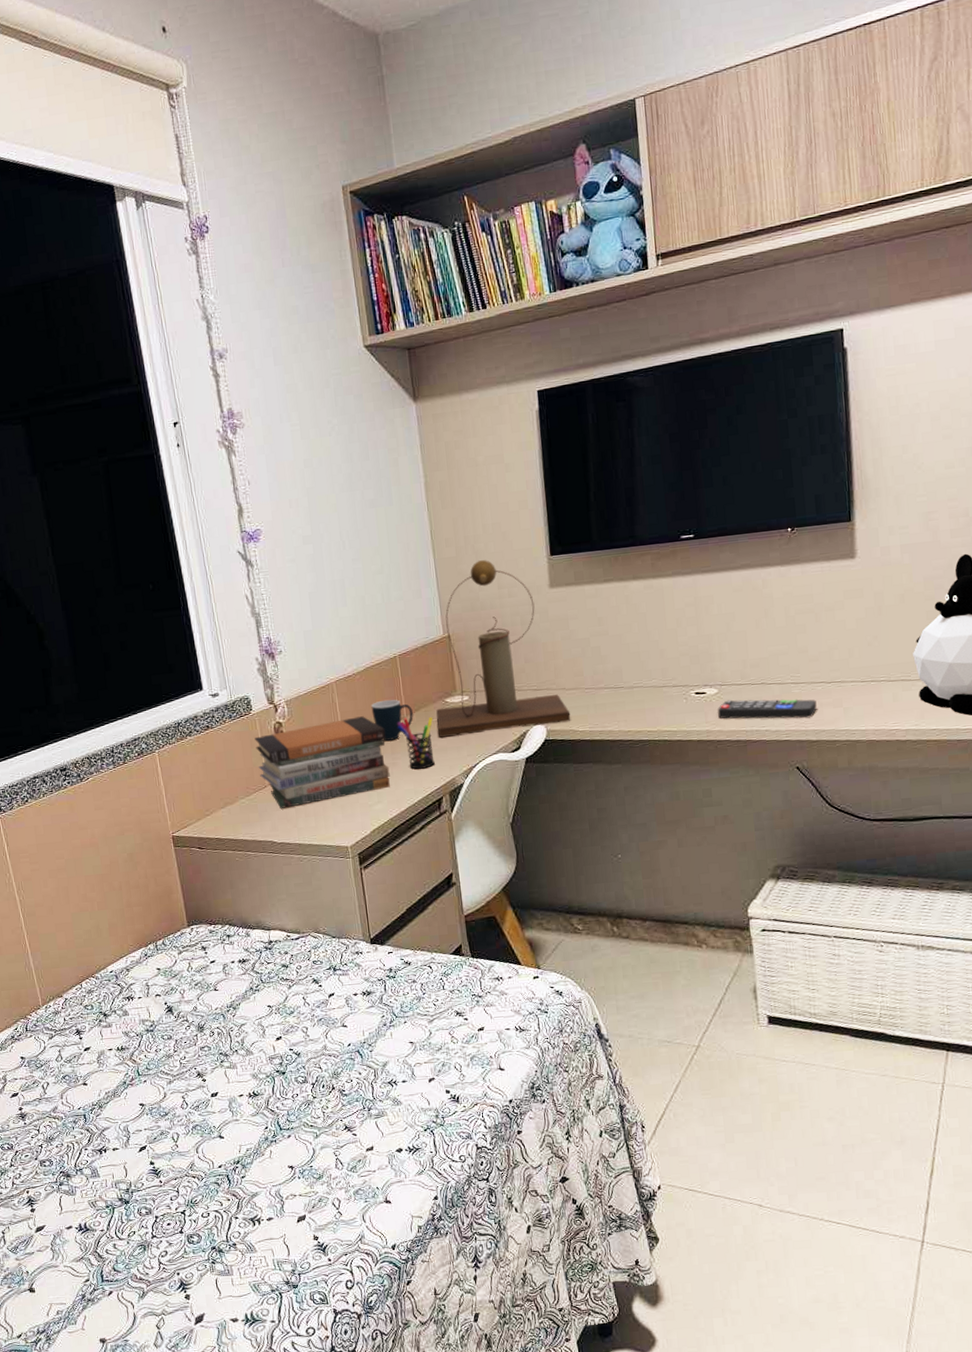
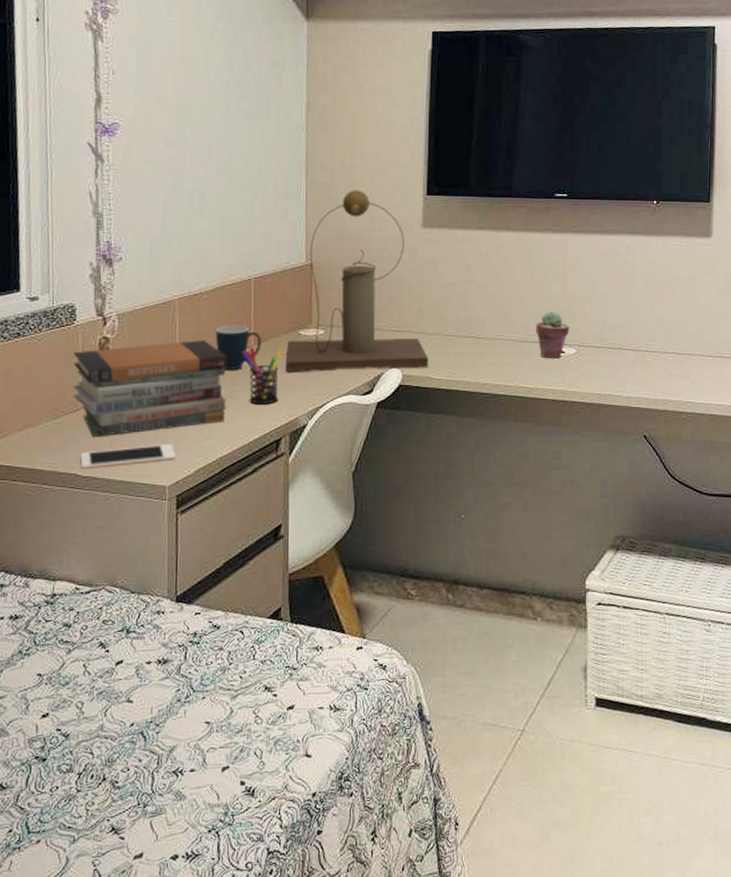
cell phone: none [273,810,353,837] -> present [80,444,176,469]
potted succulent: none [673,654,709,701] -> present [536,312,570,358]
remote control: present [718,699,817,719] -> none [575,361,667,387]

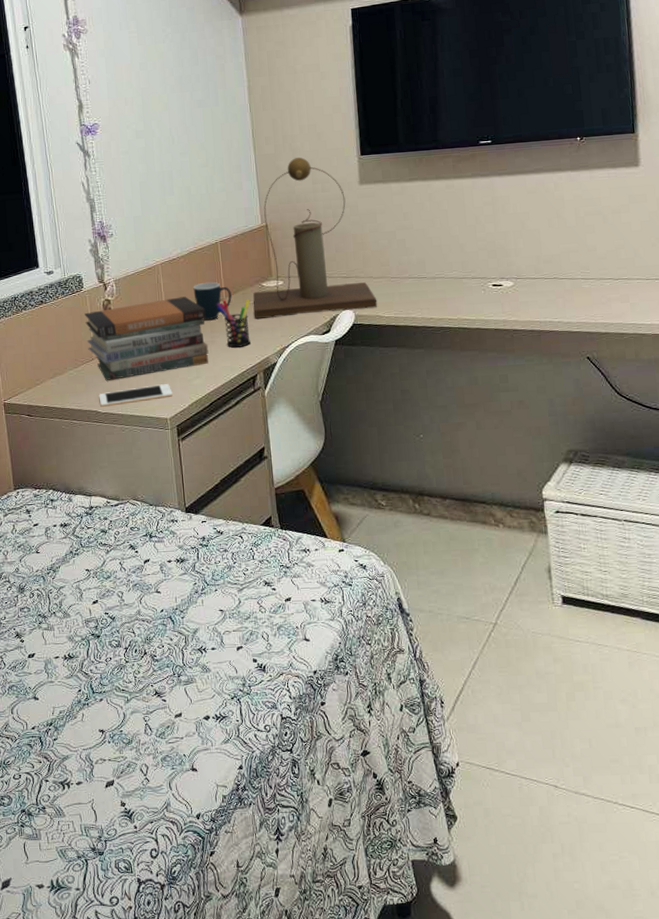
potted succulent: present [536,312,570,358] -> none [472,249,506,292]

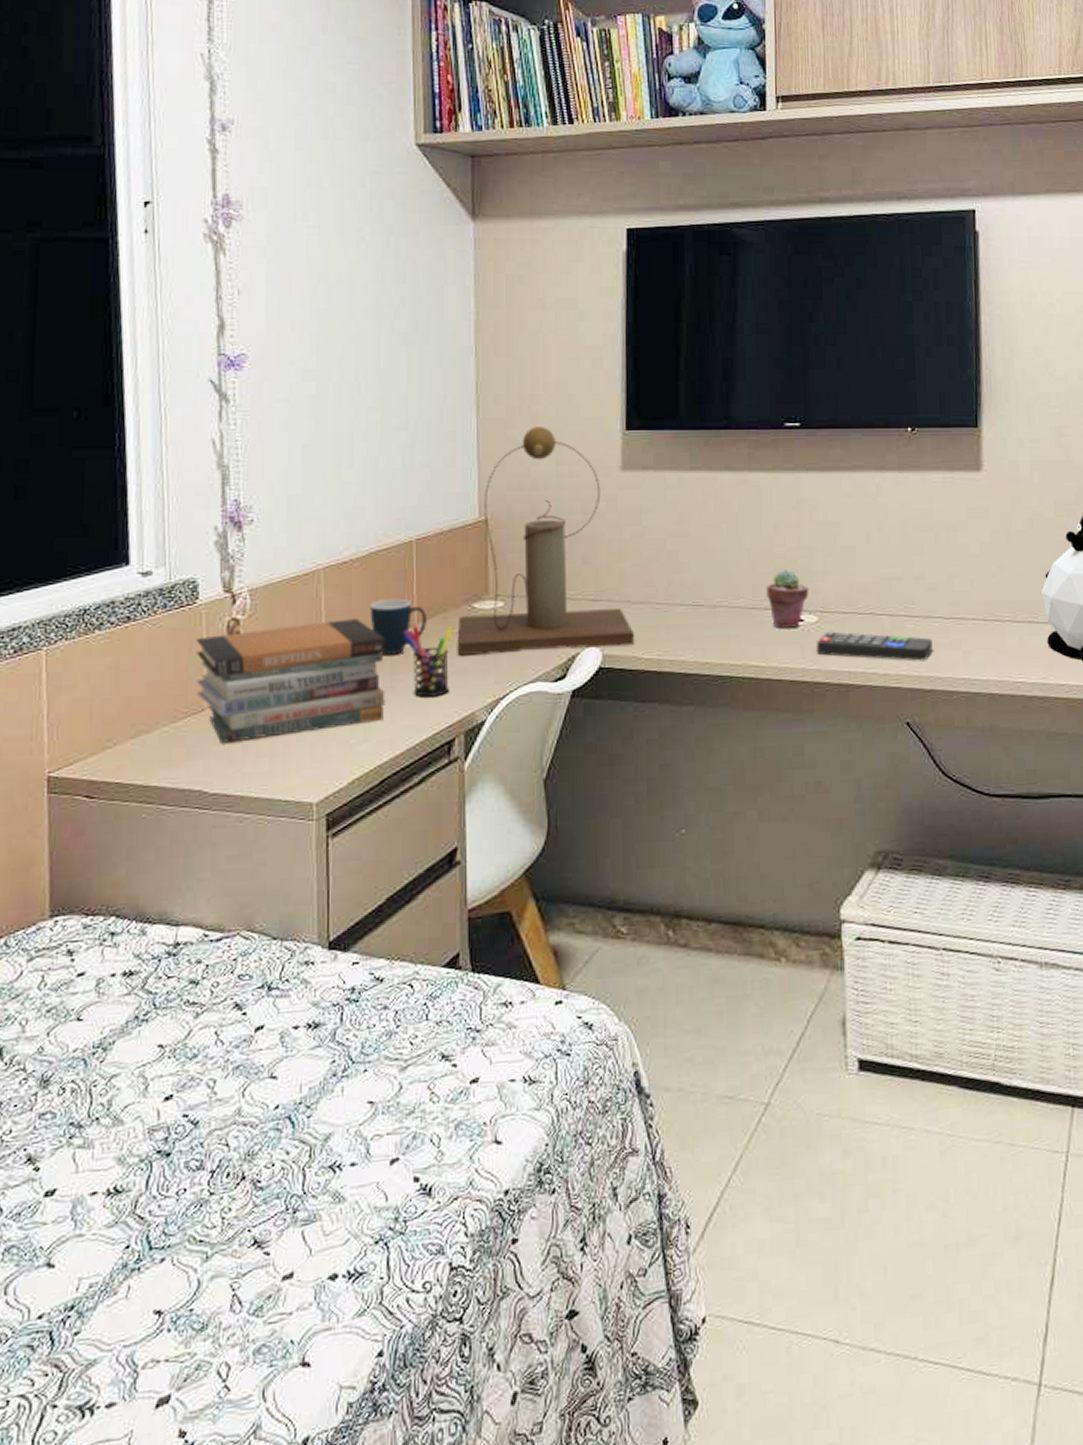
cell phone: present [99,384,173,407] -> none [206,750,325,784]
potted succulent: none [472,249,506,292] -> present [766,570,809,628]
remote control: none [513,292,606,312] -> present [817,631,933,661]

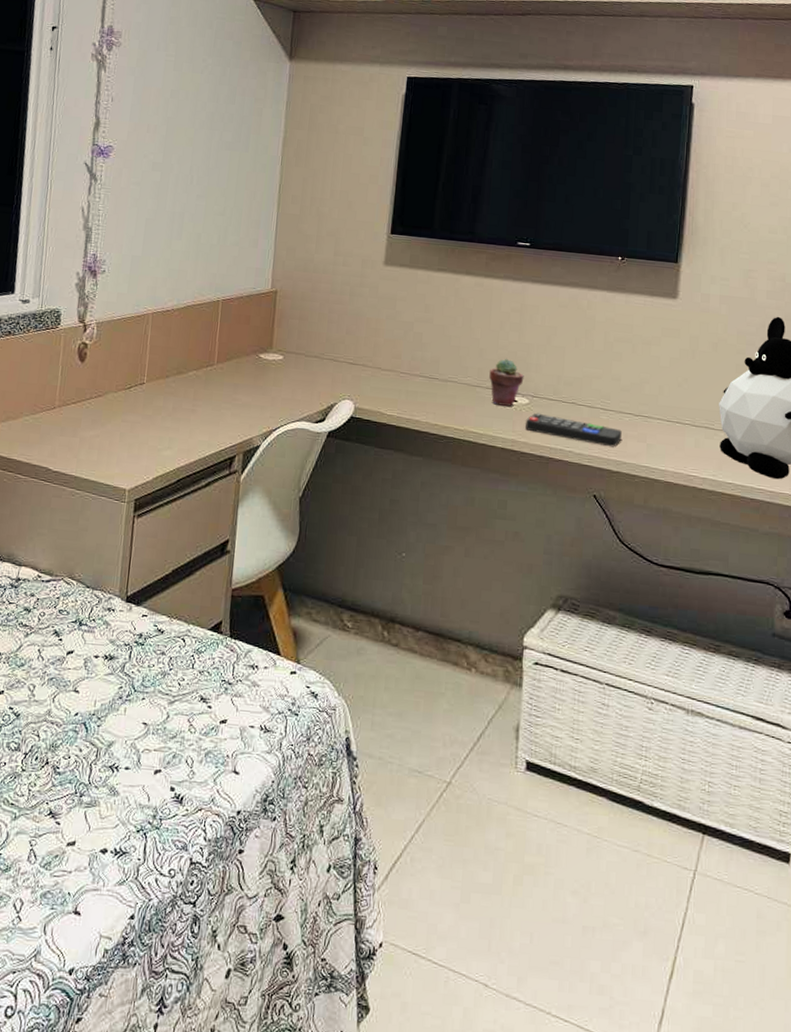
book stack: present [195,619,386,743] -> none [51,353,192,435]
mug: present [370,598,427,655] -> none [182,342,224,386]
pen holder: present [402,625,452,698] -> none [205,365,243,422]
desk lamp: present [457,427,635,656] -> none [244,223,382,403]

